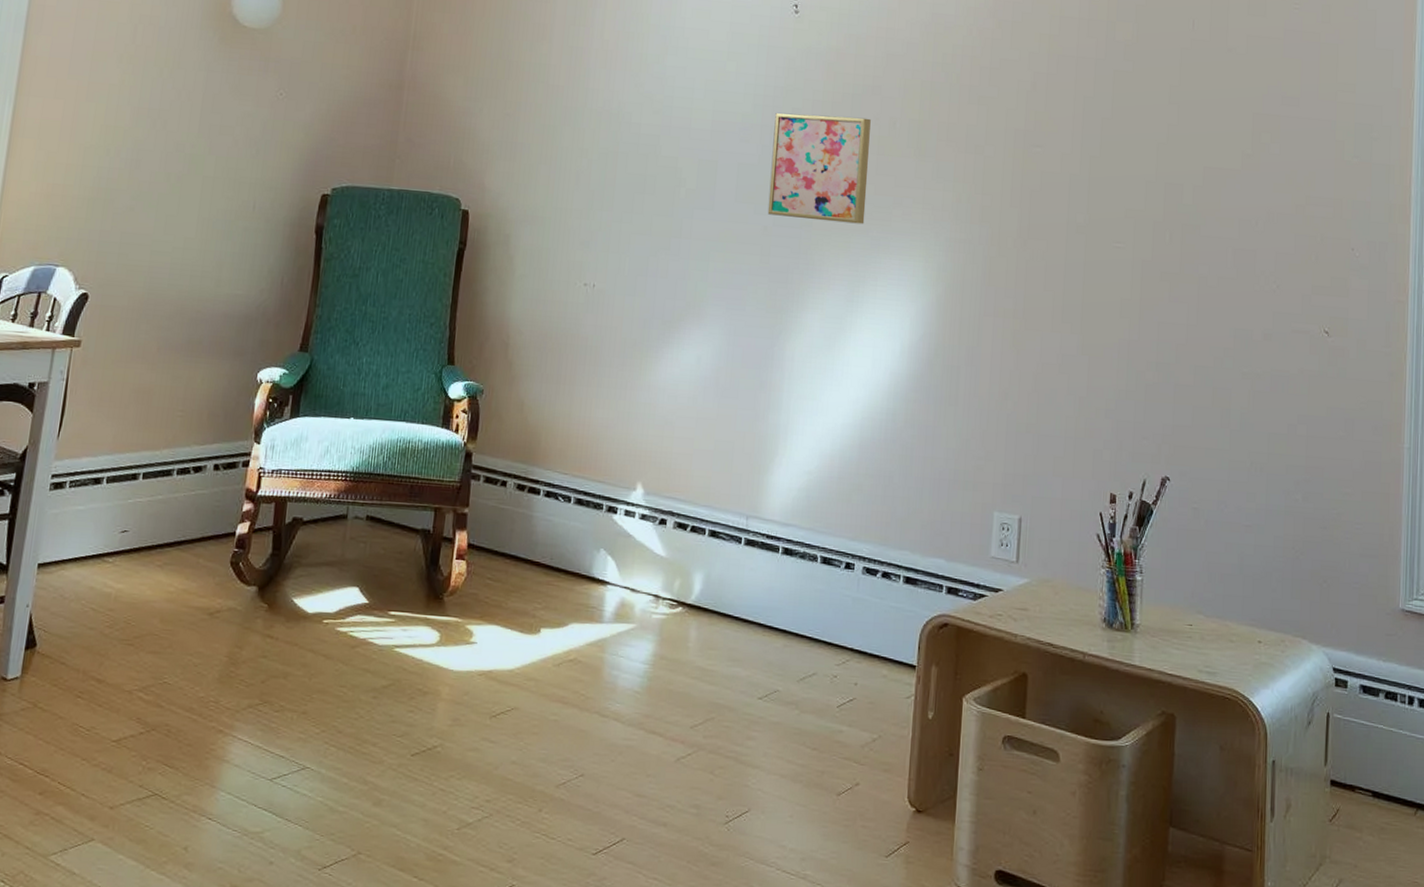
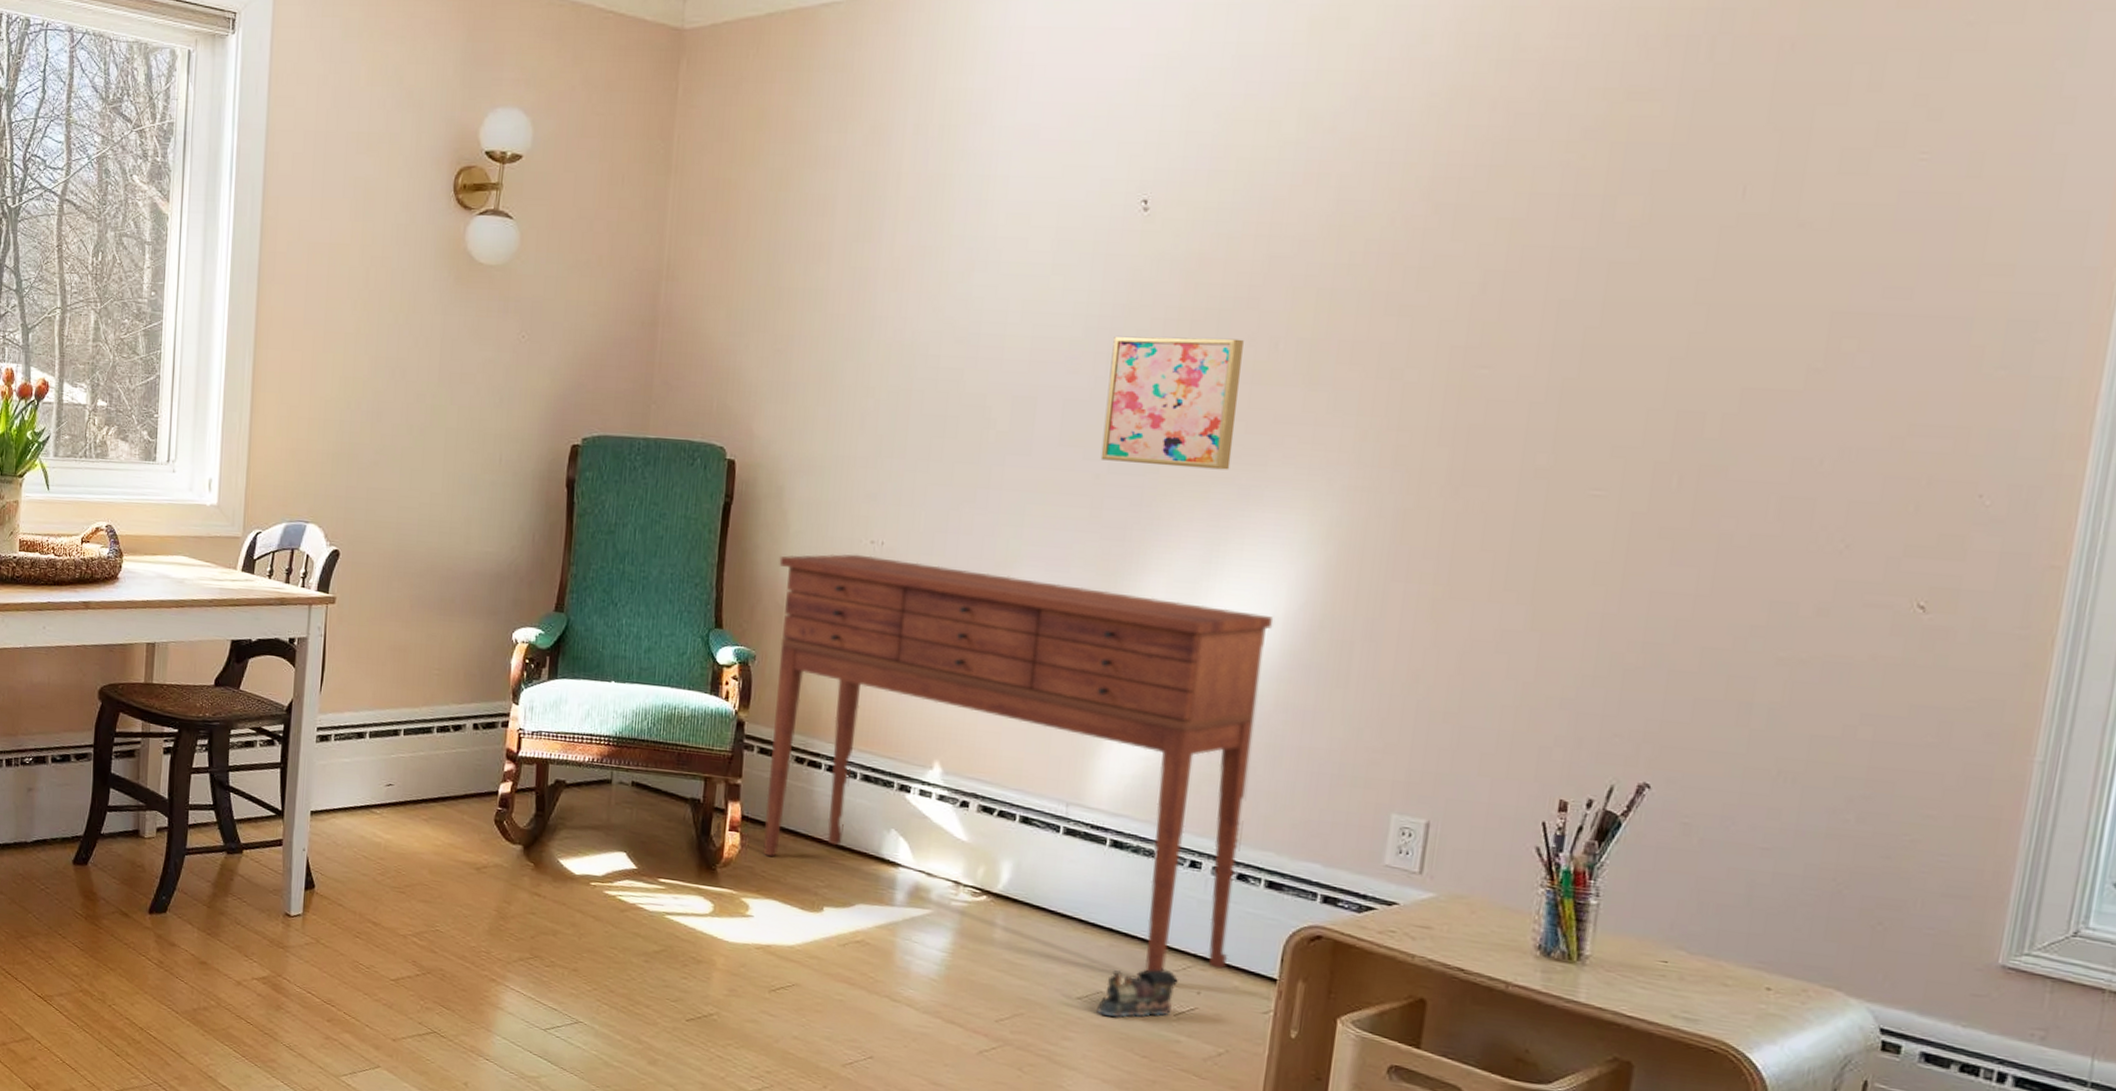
console table: none [486,295,901,668] -> present [763,553,1274,972]
toy train: none [775,664,839,714] -> present [1097,968,1178,1018]

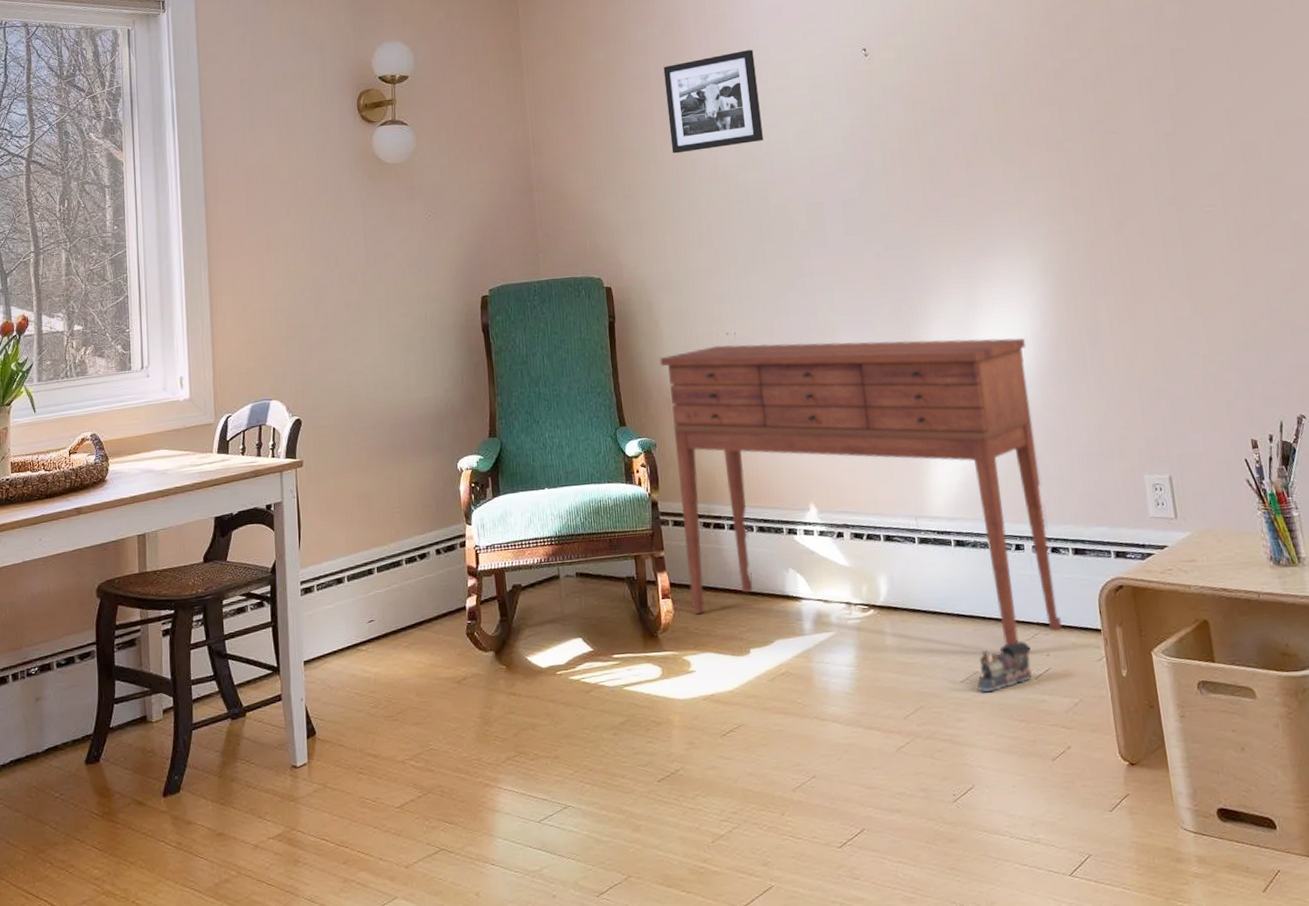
picture frame: none [847,180,987,306] -> present [663,50,763,154]
wall art: present [1100,336,1244,470] -> none [866,137,968,241]

